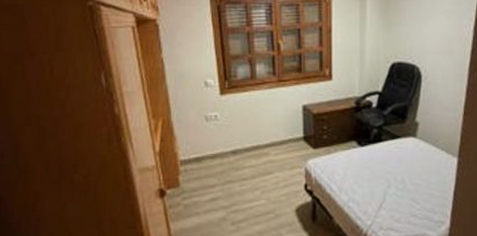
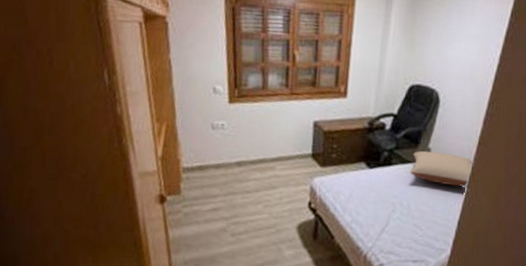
pillow: none [400,124,462,157] -> present [409,151,474,187]

